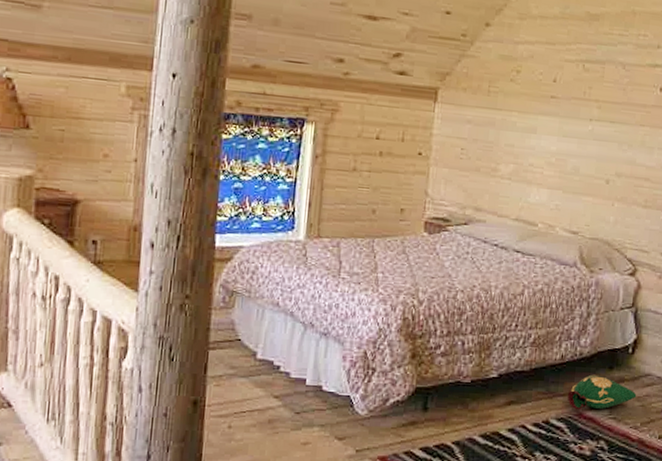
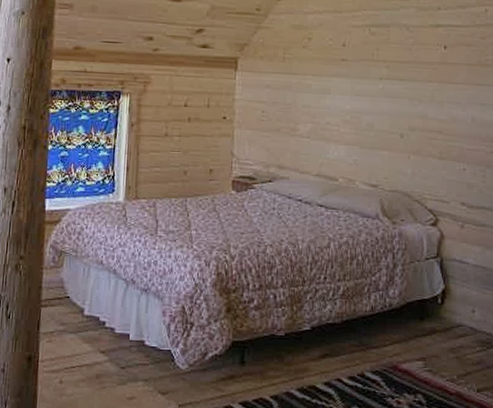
bag: present [568,374,637,410] -> none [381,326,450,363]

